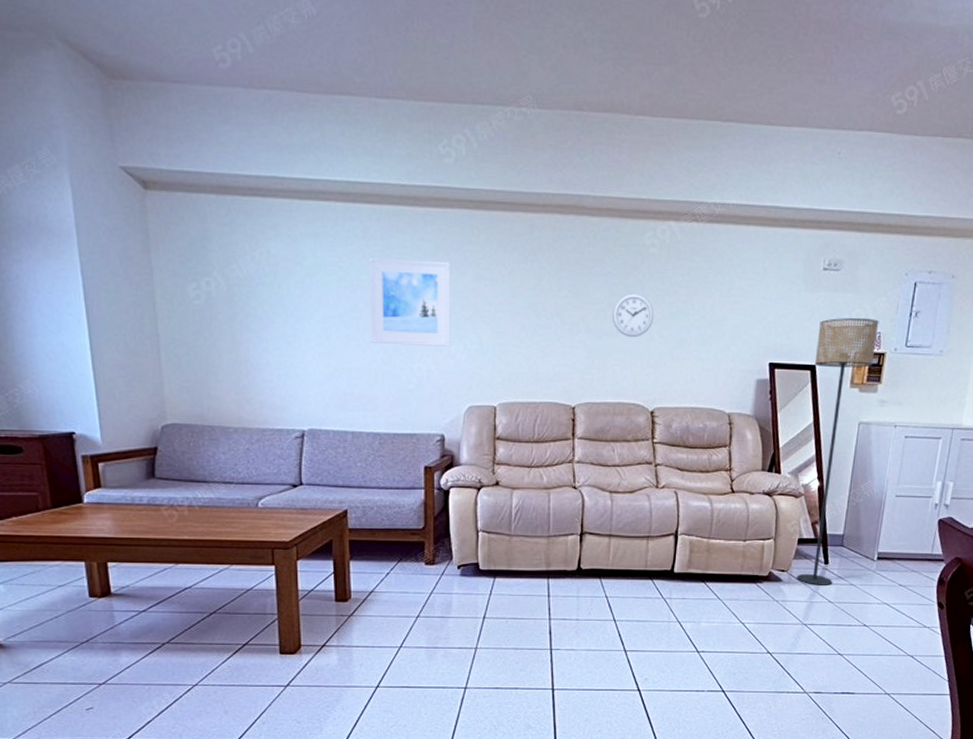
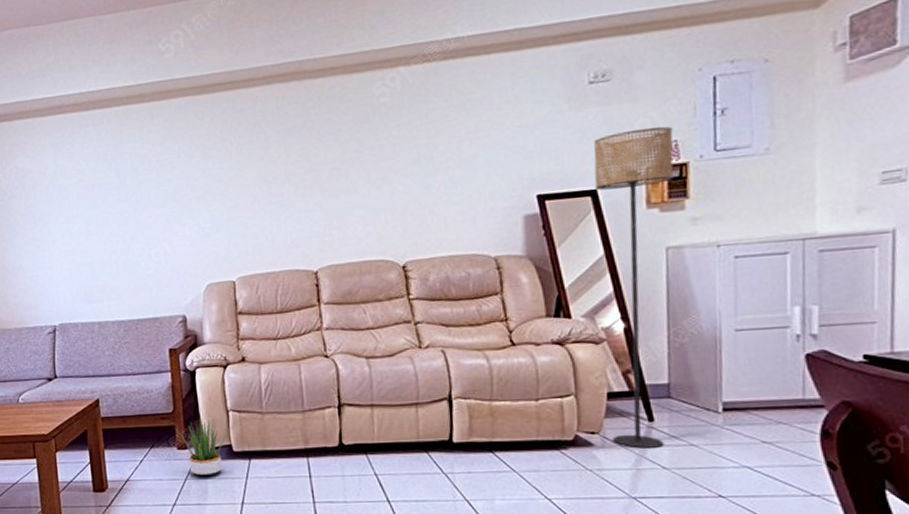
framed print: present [369,257,451,347] -> none [103,147,185,235]
potted plant: none [423,535,481,592] -> present [174,416,233,477]
wall clock: present [612,293,654,338] -> none [346,145,394,192]

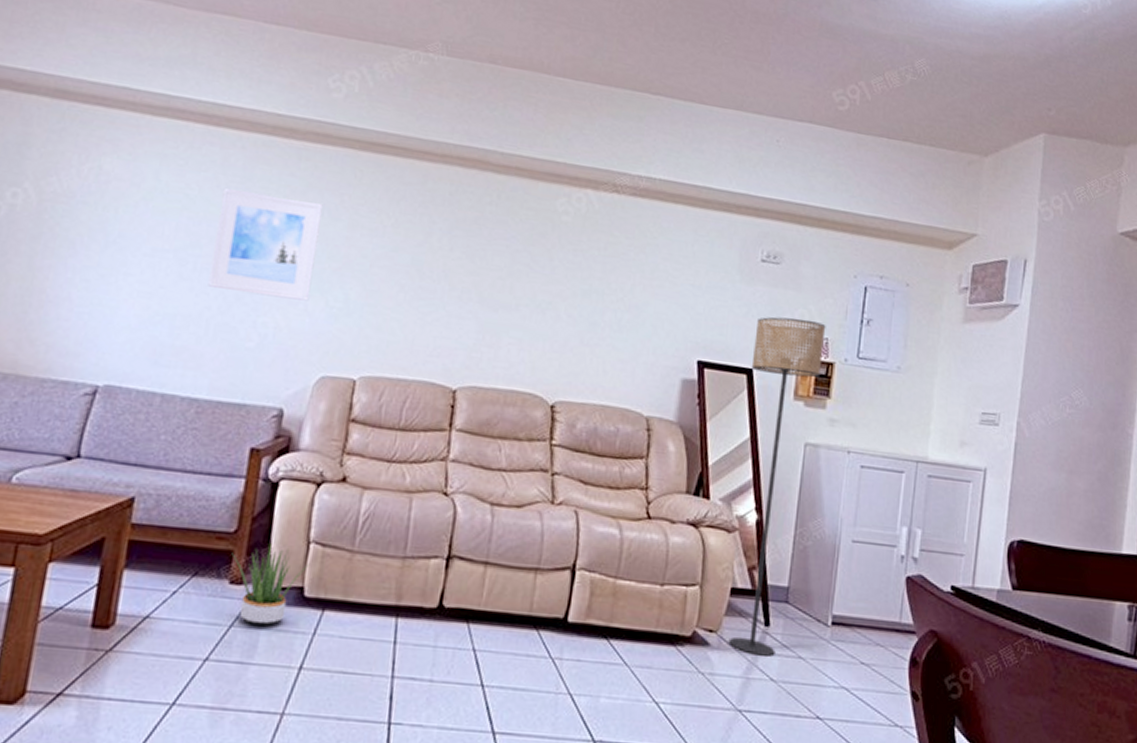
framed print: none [103,147,185,235] -> present [208,187,323,301]

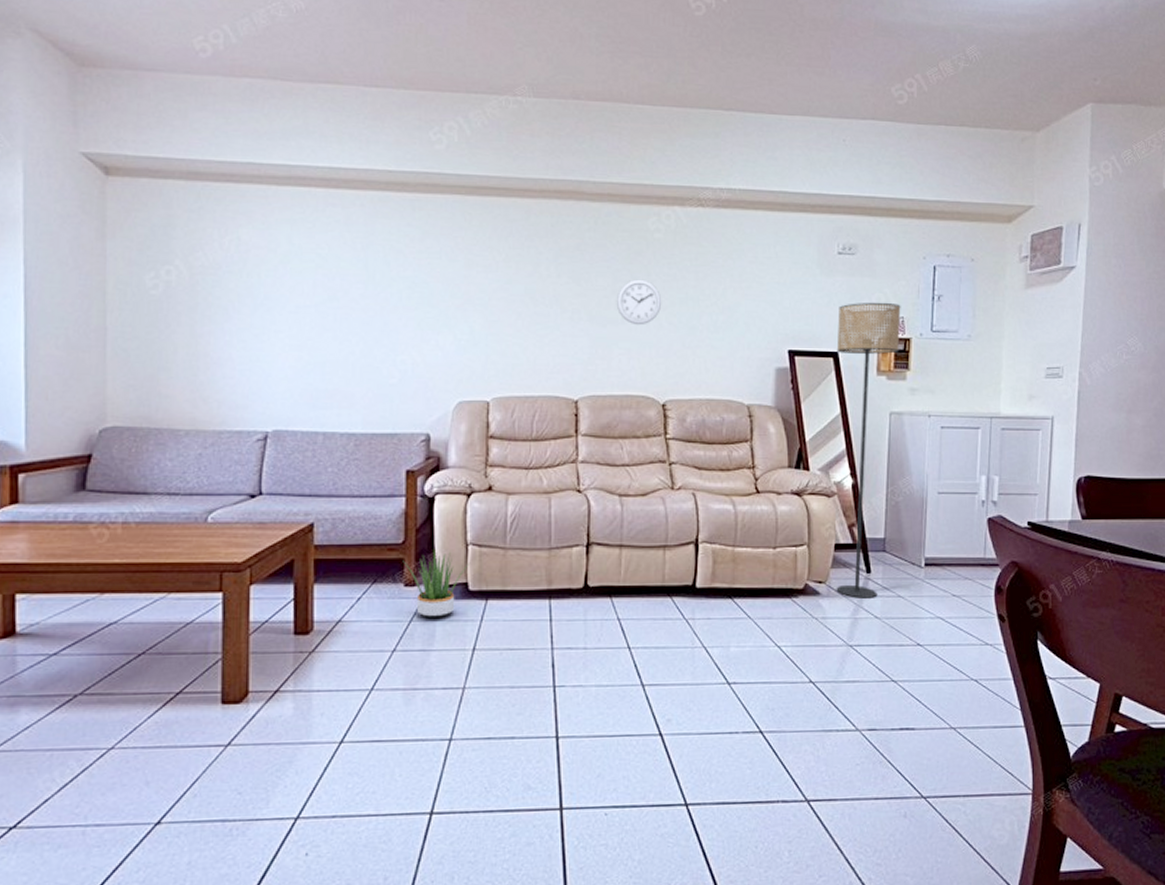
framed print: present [208,187,323,301] -> none [349,243,440,337]
wall clock: none [511,262,563,315] -> present [616,279,662,326]

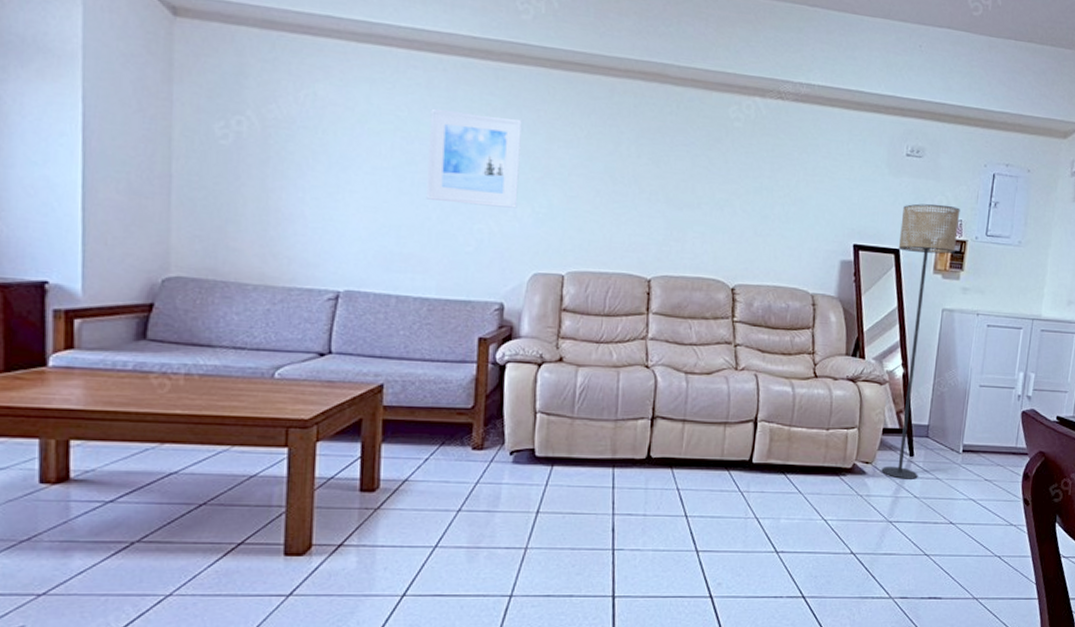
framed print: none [349,243,440,337] -> present [426,108,522,208]
potted plant: present [402,549,471,619] -> none [471,415,539,482]
wall clock: present [616,279,662,326] -> none [693,165,738,211]

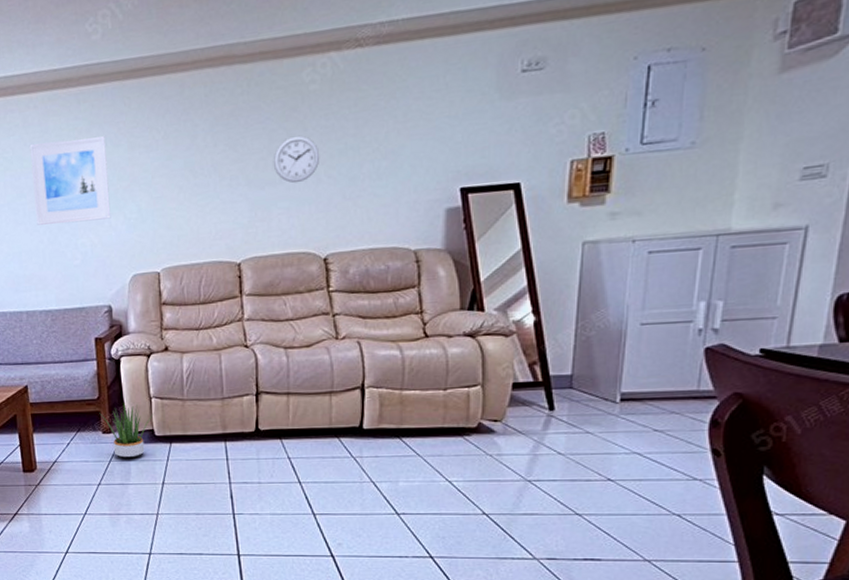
potted plant: none [471,415,539,482] -> present [99,403,155,459]
wall clock: none [693,165,738,211] -> present [273,135,320,184]
floor lamp: present [881,203,960,479] -> none [513,118,602,436]

